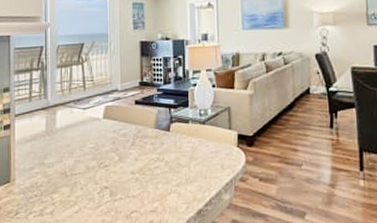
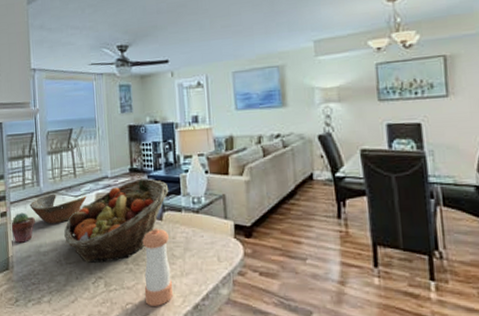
potted succulent: none [13,125,41,156] -> present [10,212,35,244]
bowl: none [36,106,95,136] -> present [30,193,87,224]
fruit basket: none [71,91,177,173] -> present [64,178,169,263]
pepper shaker: none [149,139,177,213] -> present [142,229,173,306]

